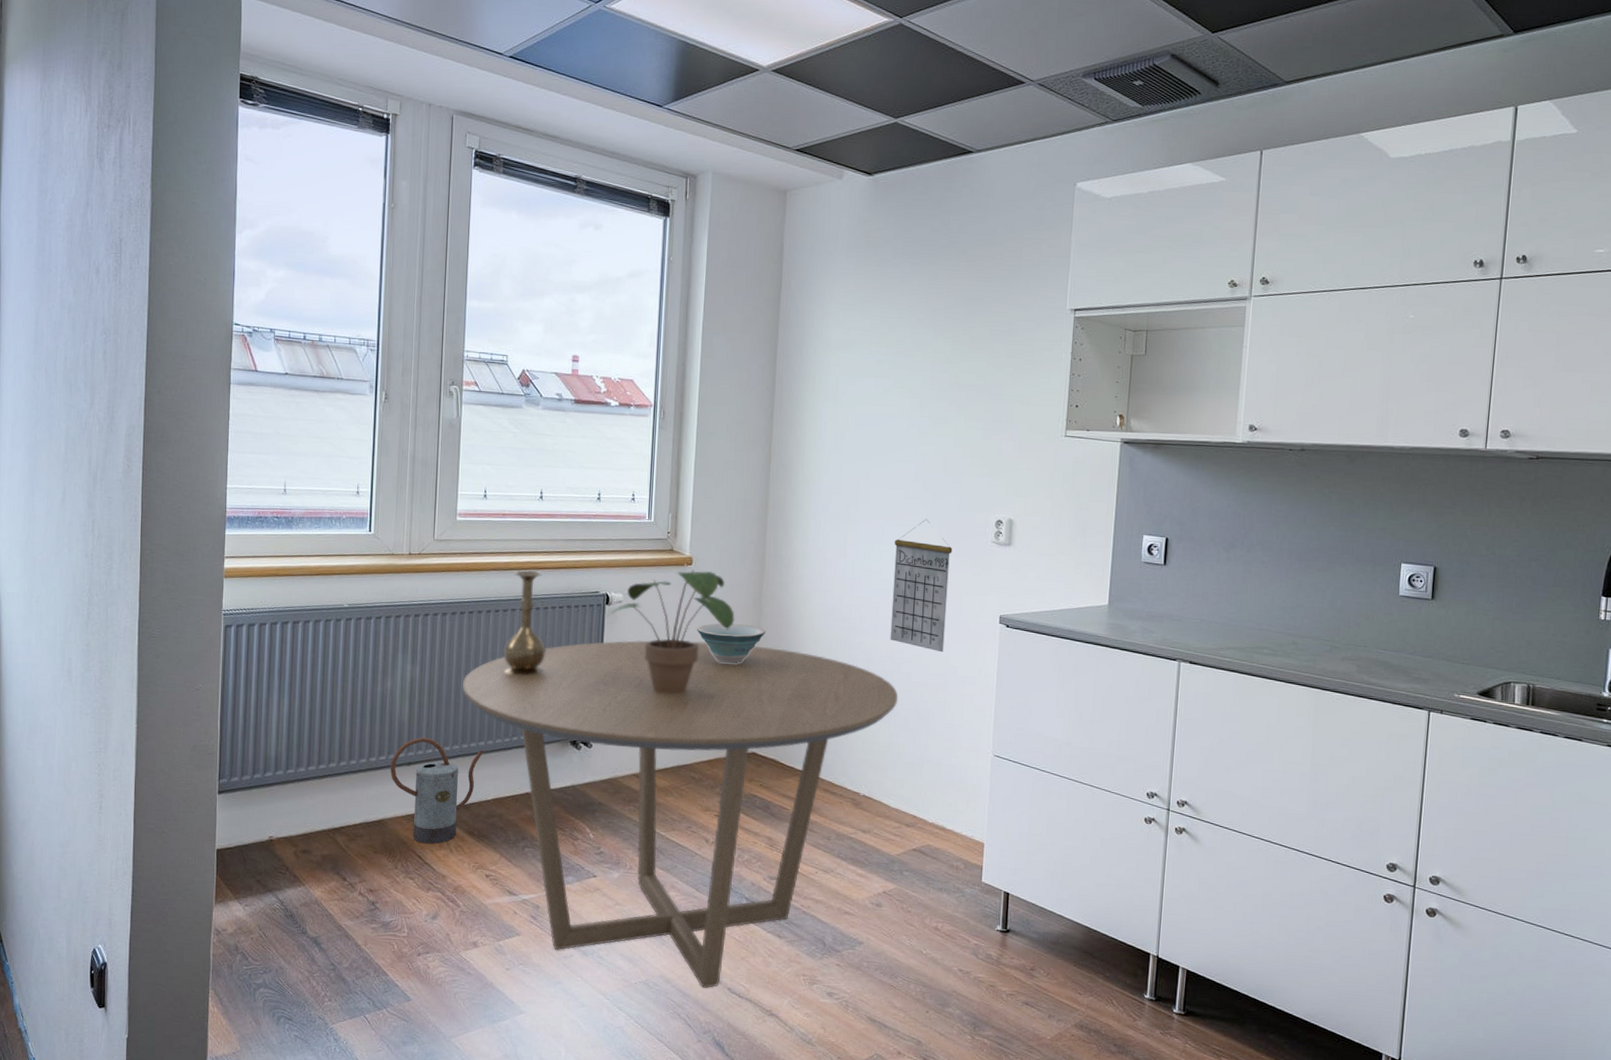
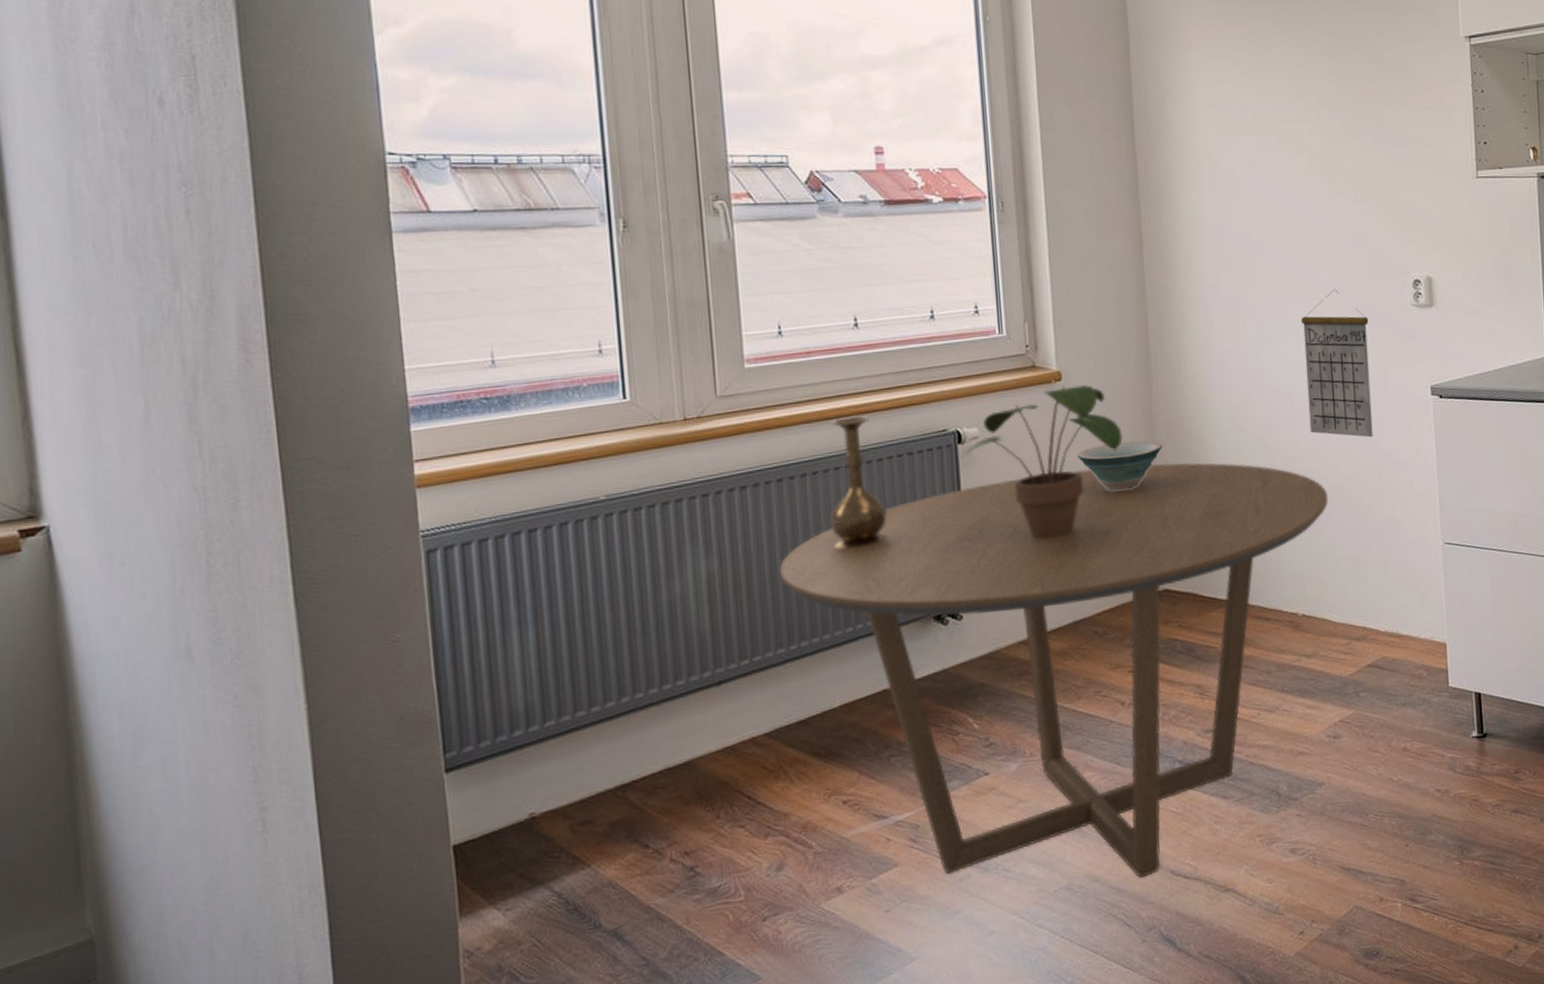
watering can: present [390,737,484,844] -> none [693,646,820,780]

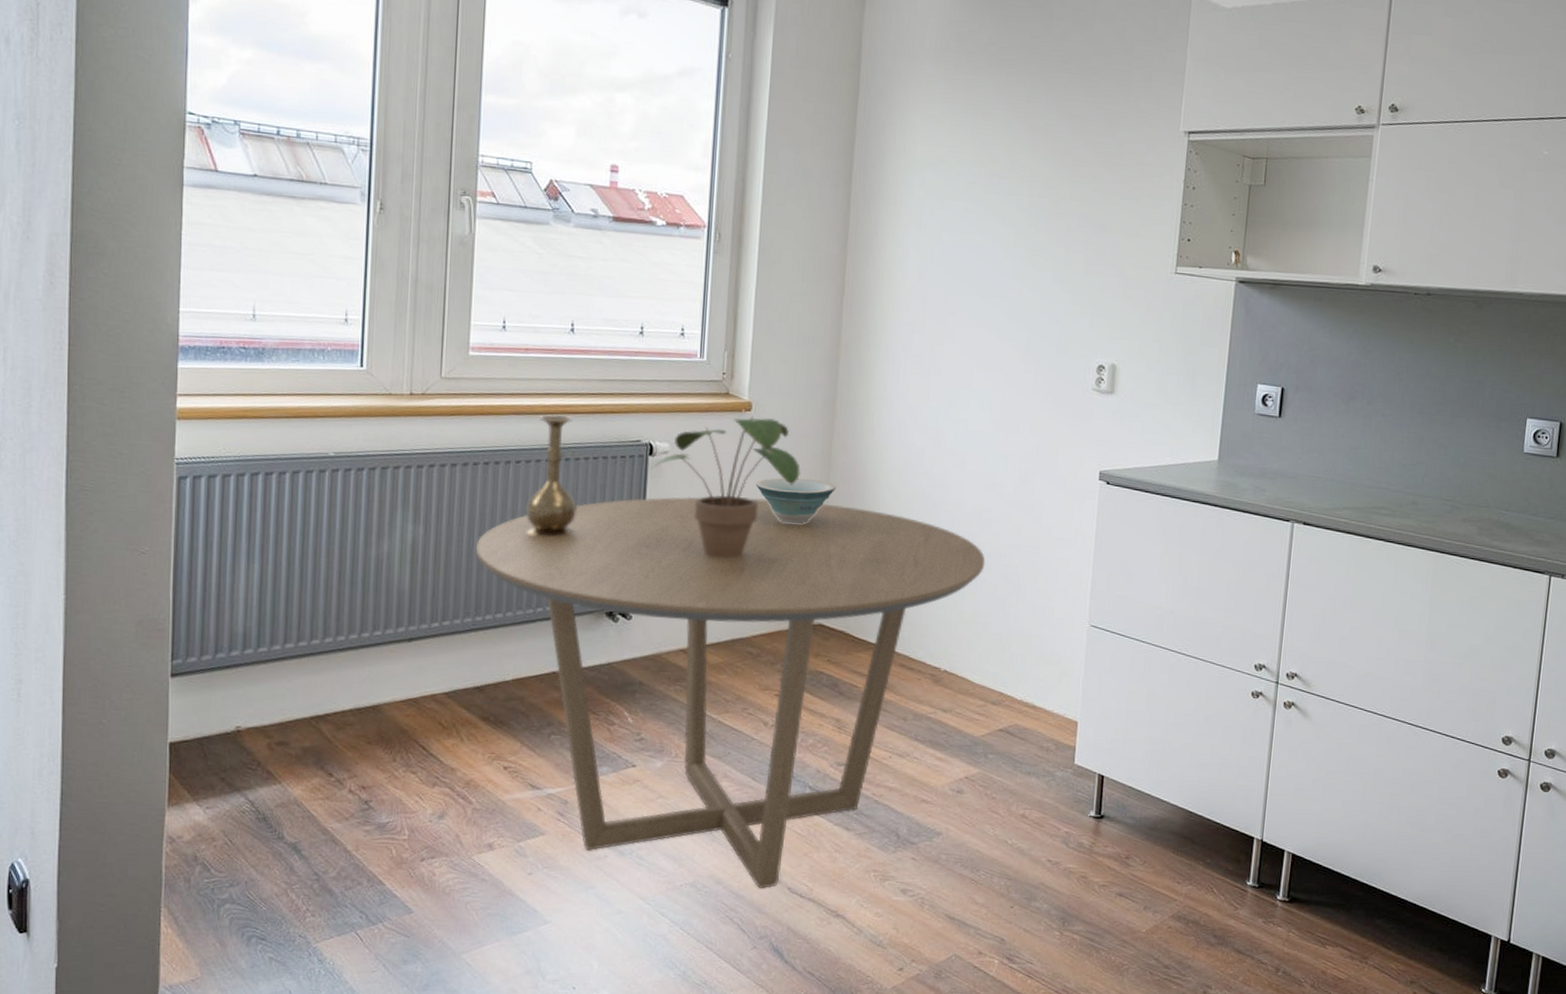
calendar: present [1301,289,1373,438] -> none [977,362,1049,512]

